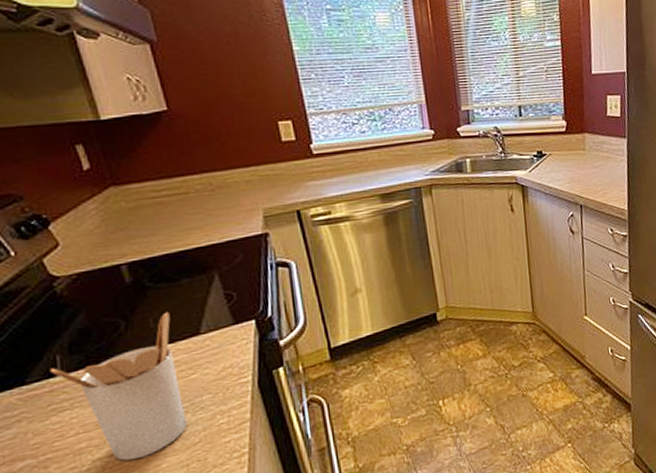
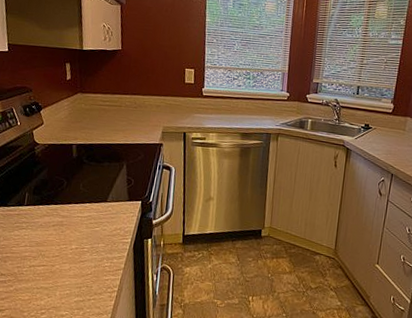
utensil holder: present [49,311,187,461] -> none [21,181,93,274]

